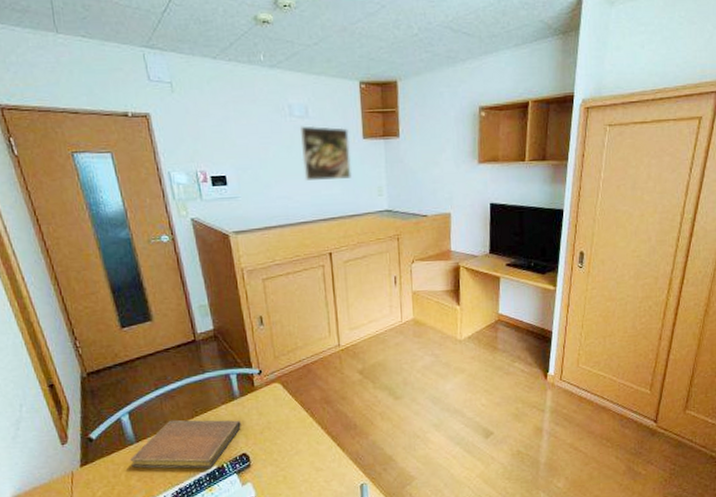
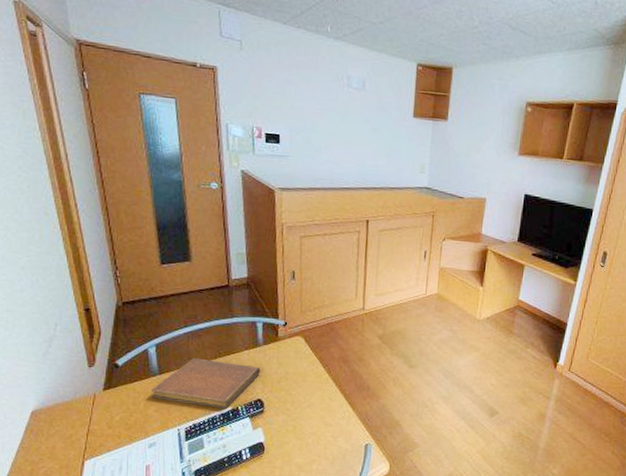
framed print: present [299,125,352,180] -> none [353,97,400,153]

